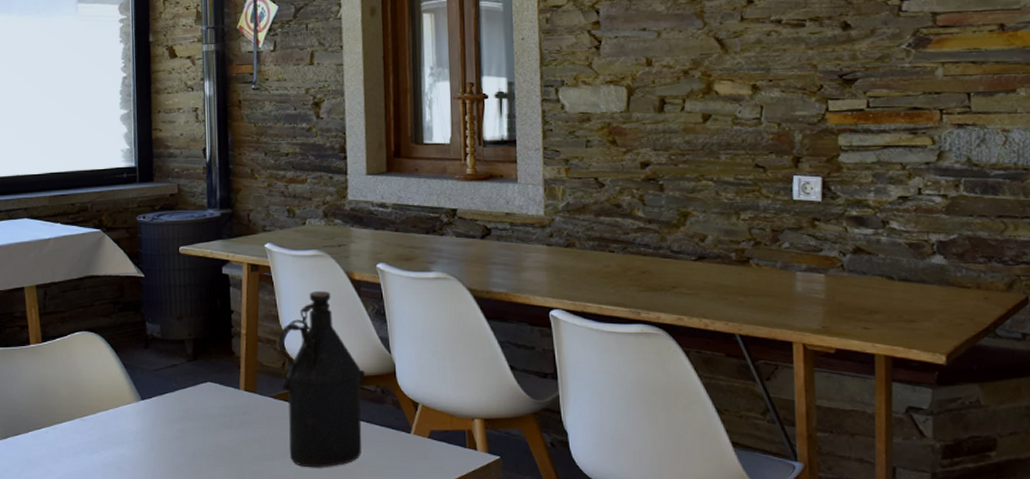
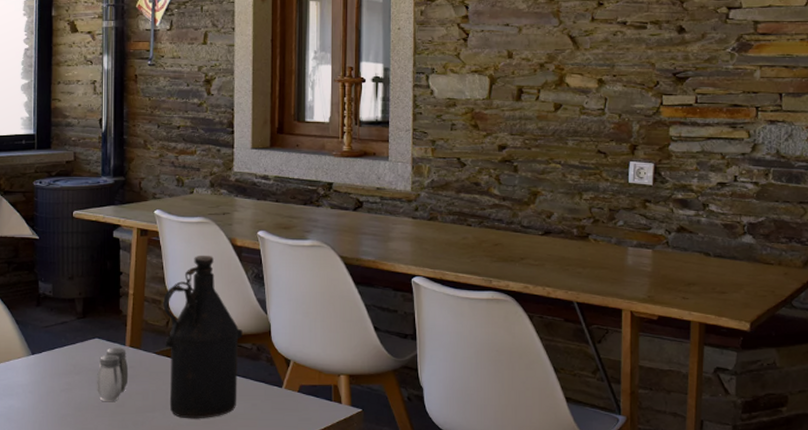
salt and pepper shaker: none [211,391,244,450] -> present [97,347,129,402]

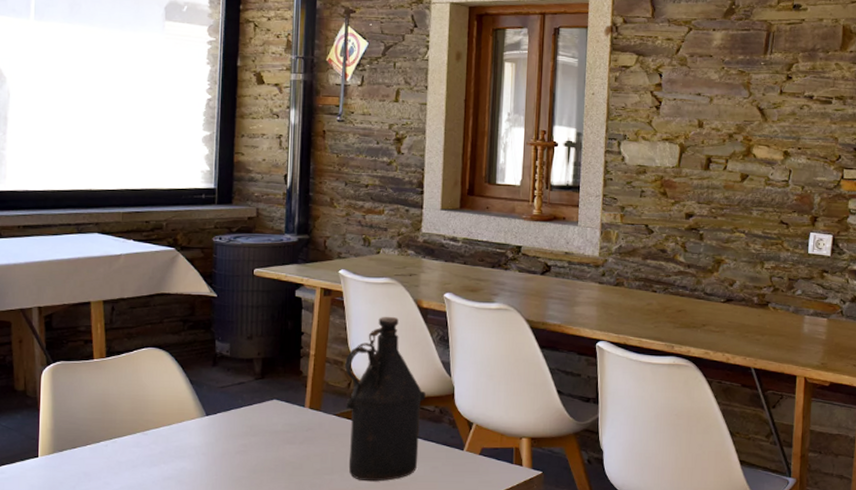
salt and pepper shaker: present [97,347,129,402] -> none [274,409,307,465]

